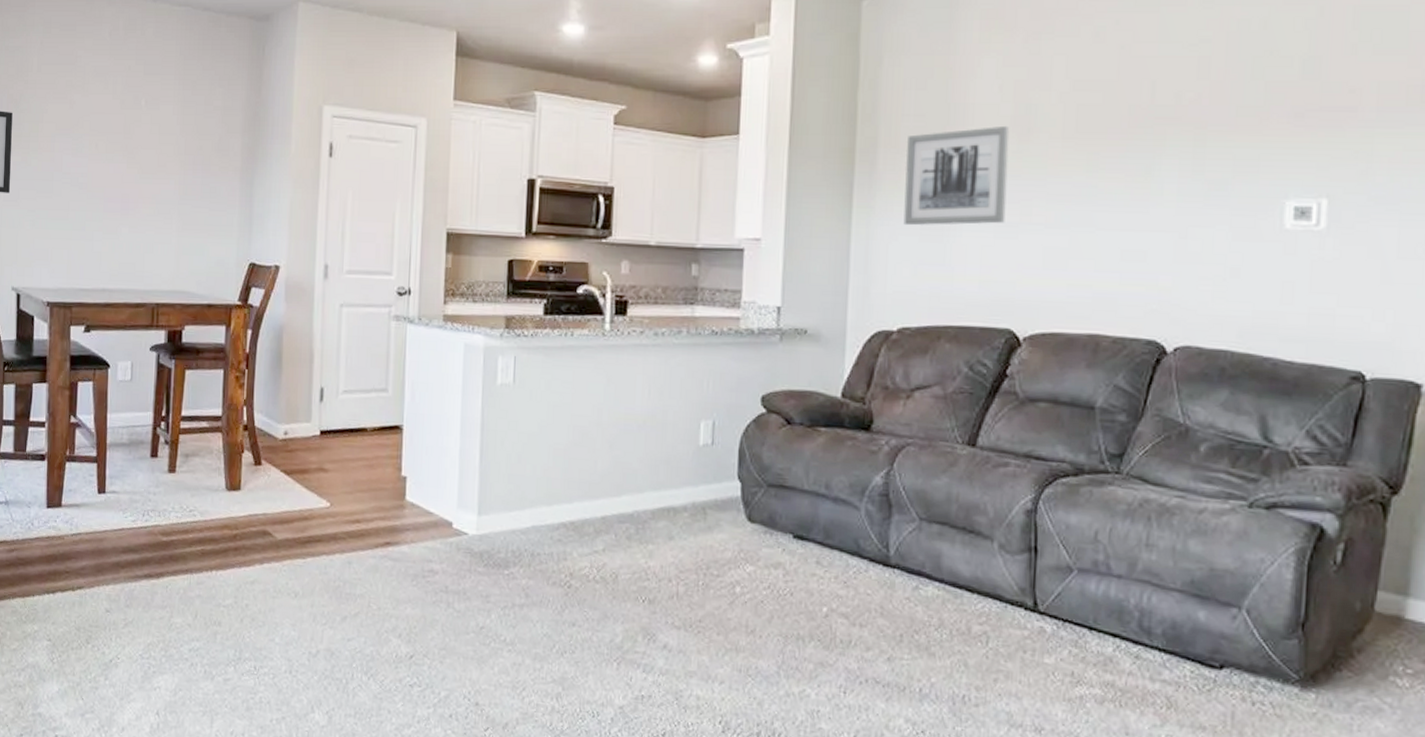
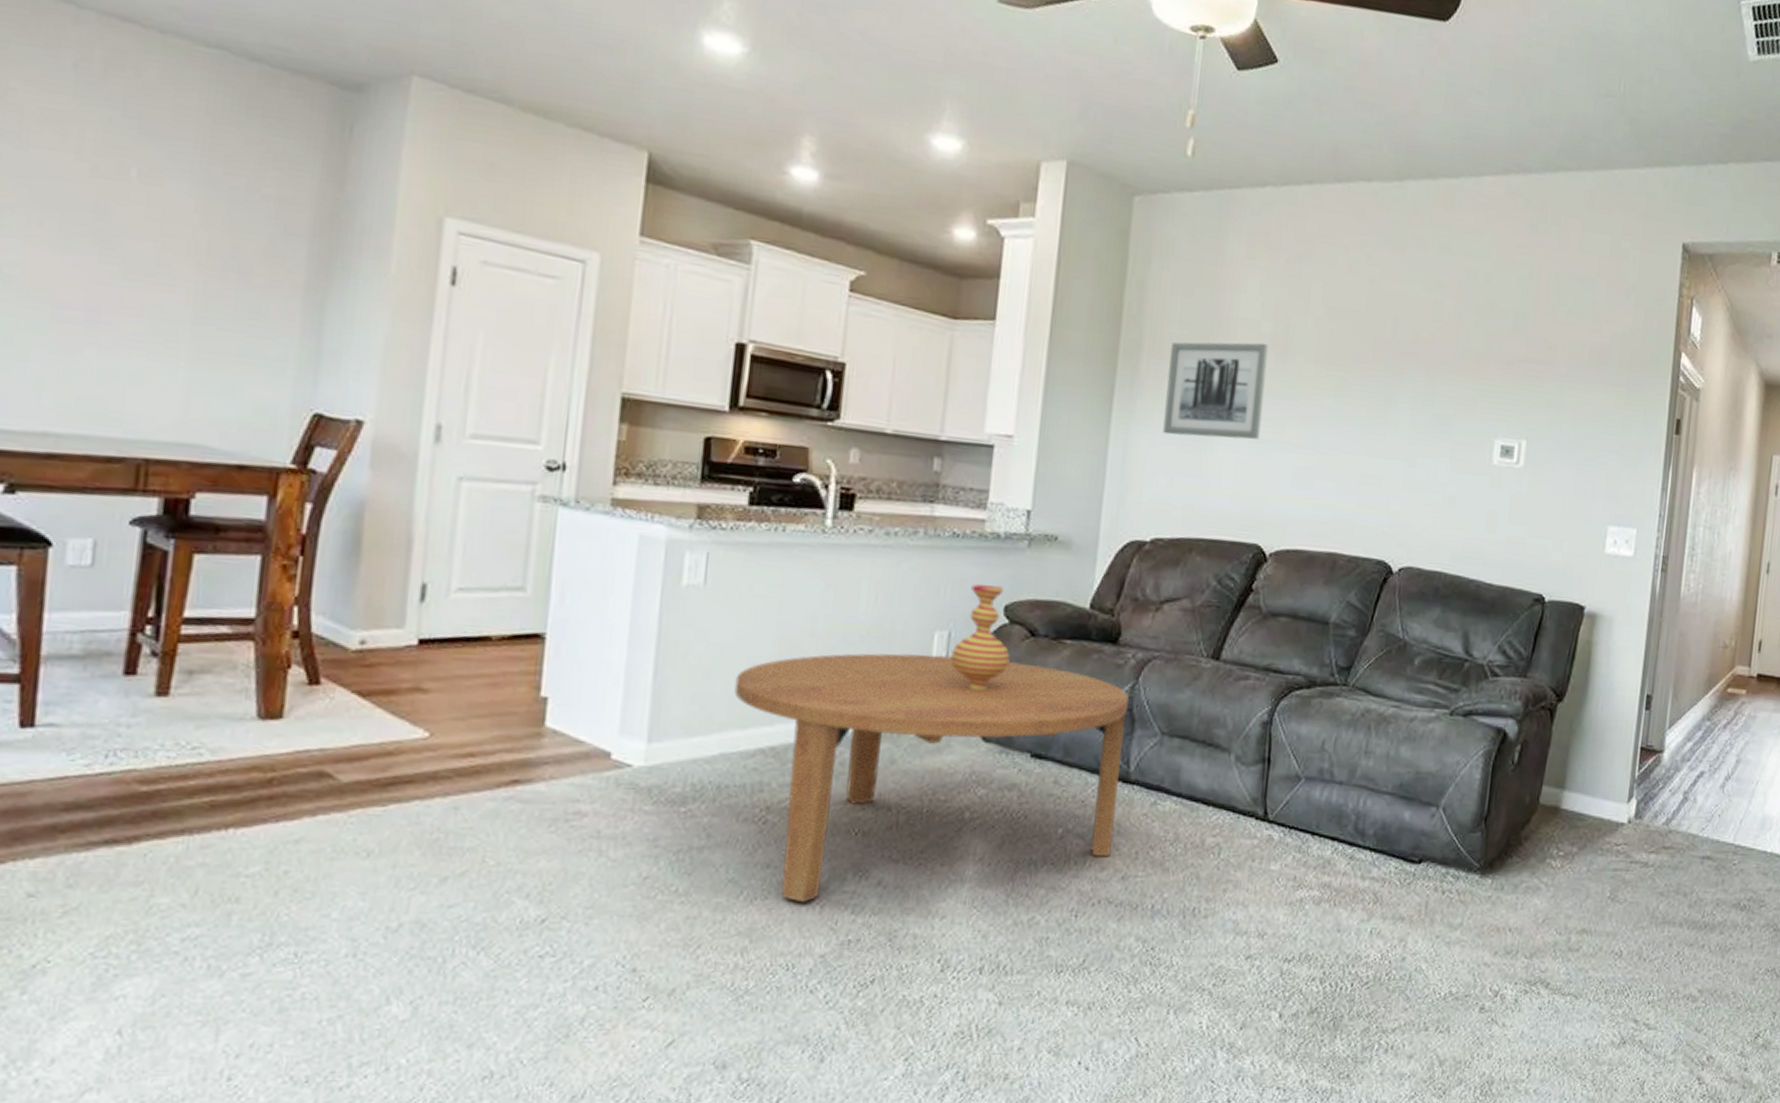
coffee table: none [540,440,884,659] -> present [734,653,1129,903]
vase: none [716,377,769,475] -> present [950,584,1010,691]

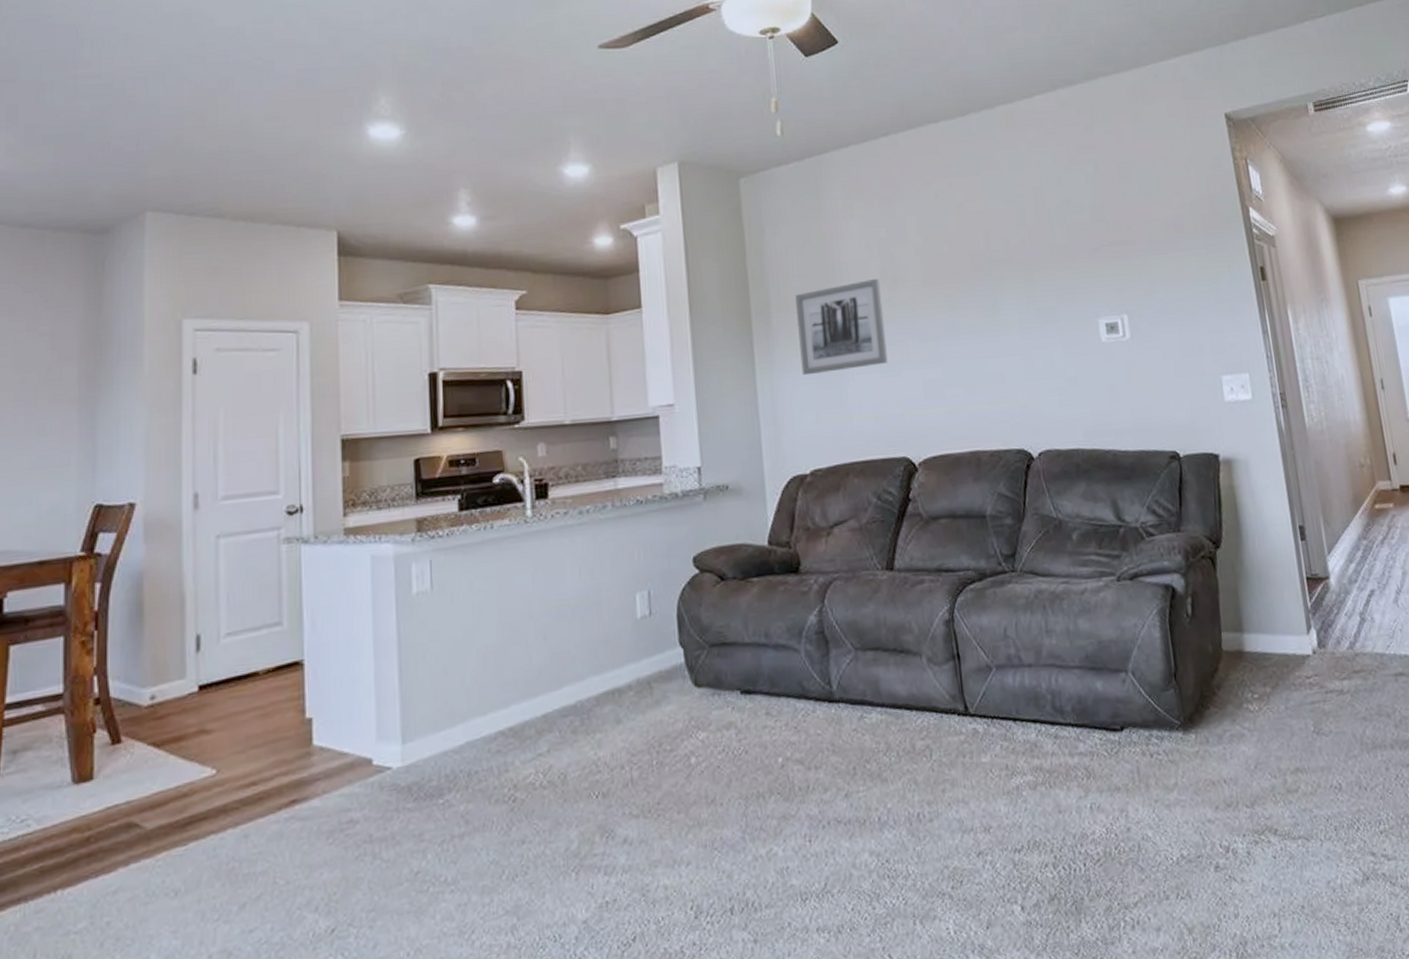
coffee table: present [734,653,1129,903] -> none [470,605,830,873]
vase: present [950,584,1010,691] -> none [654,540,706,641]

